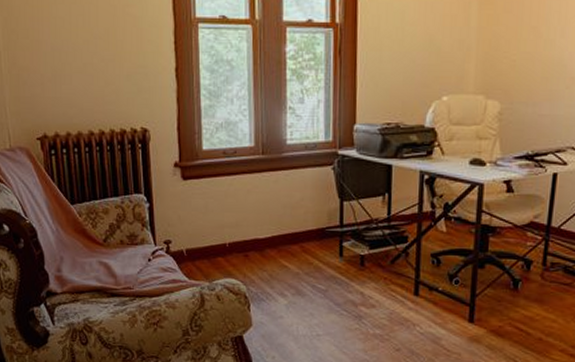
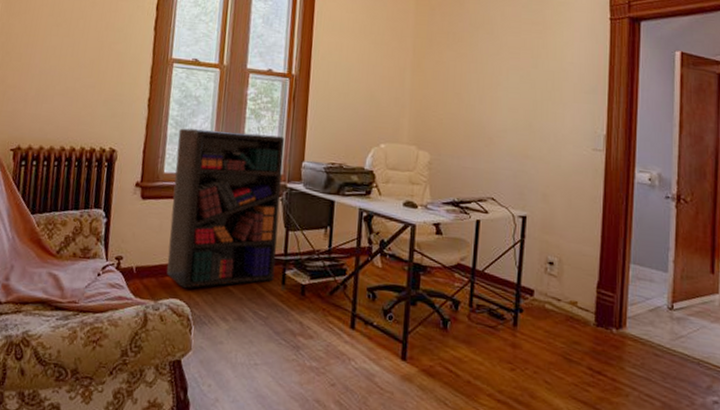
bookshelf: none [213,97,333,268] -> present [167,128,285,289]

